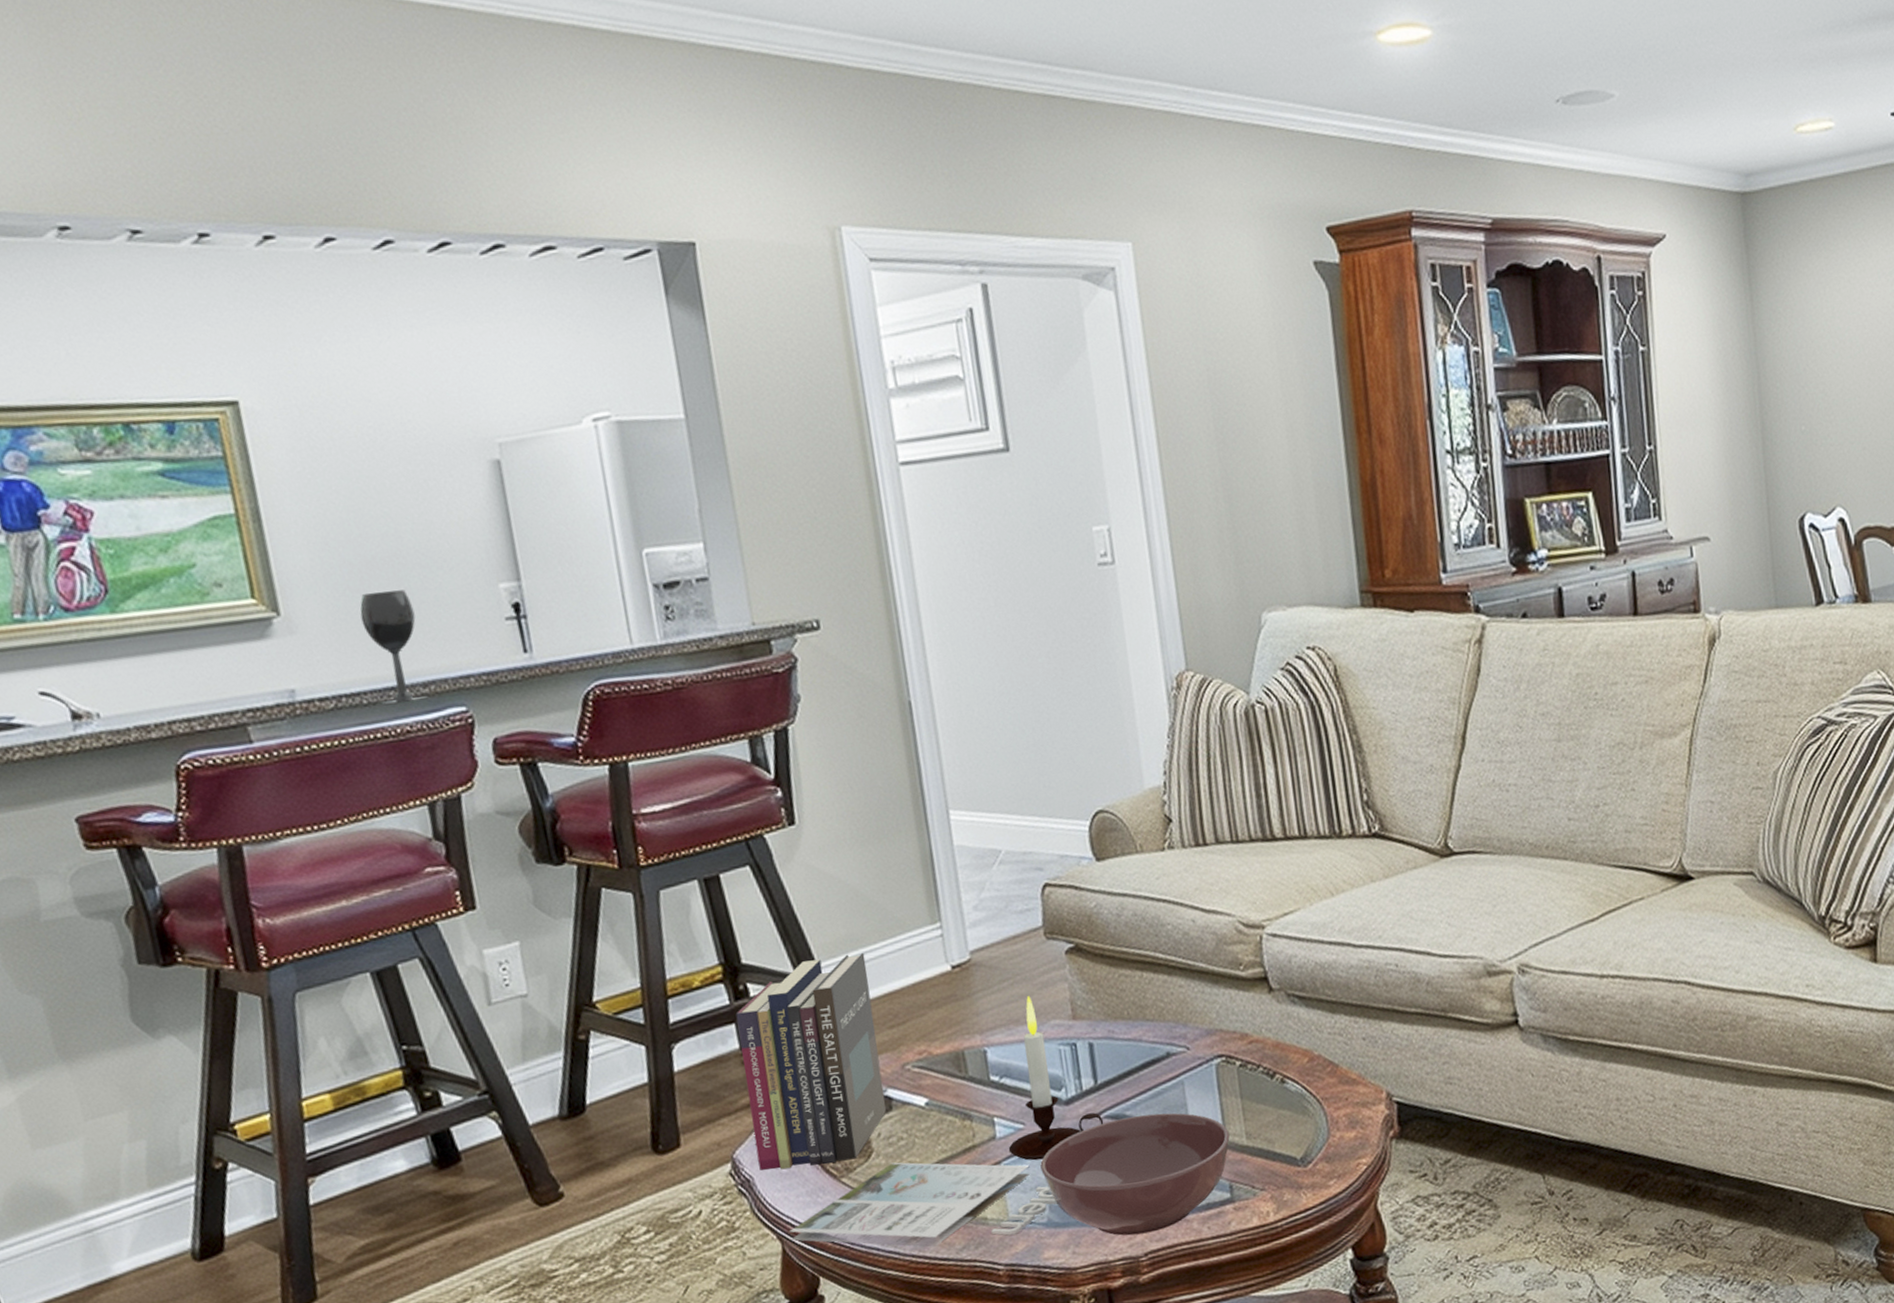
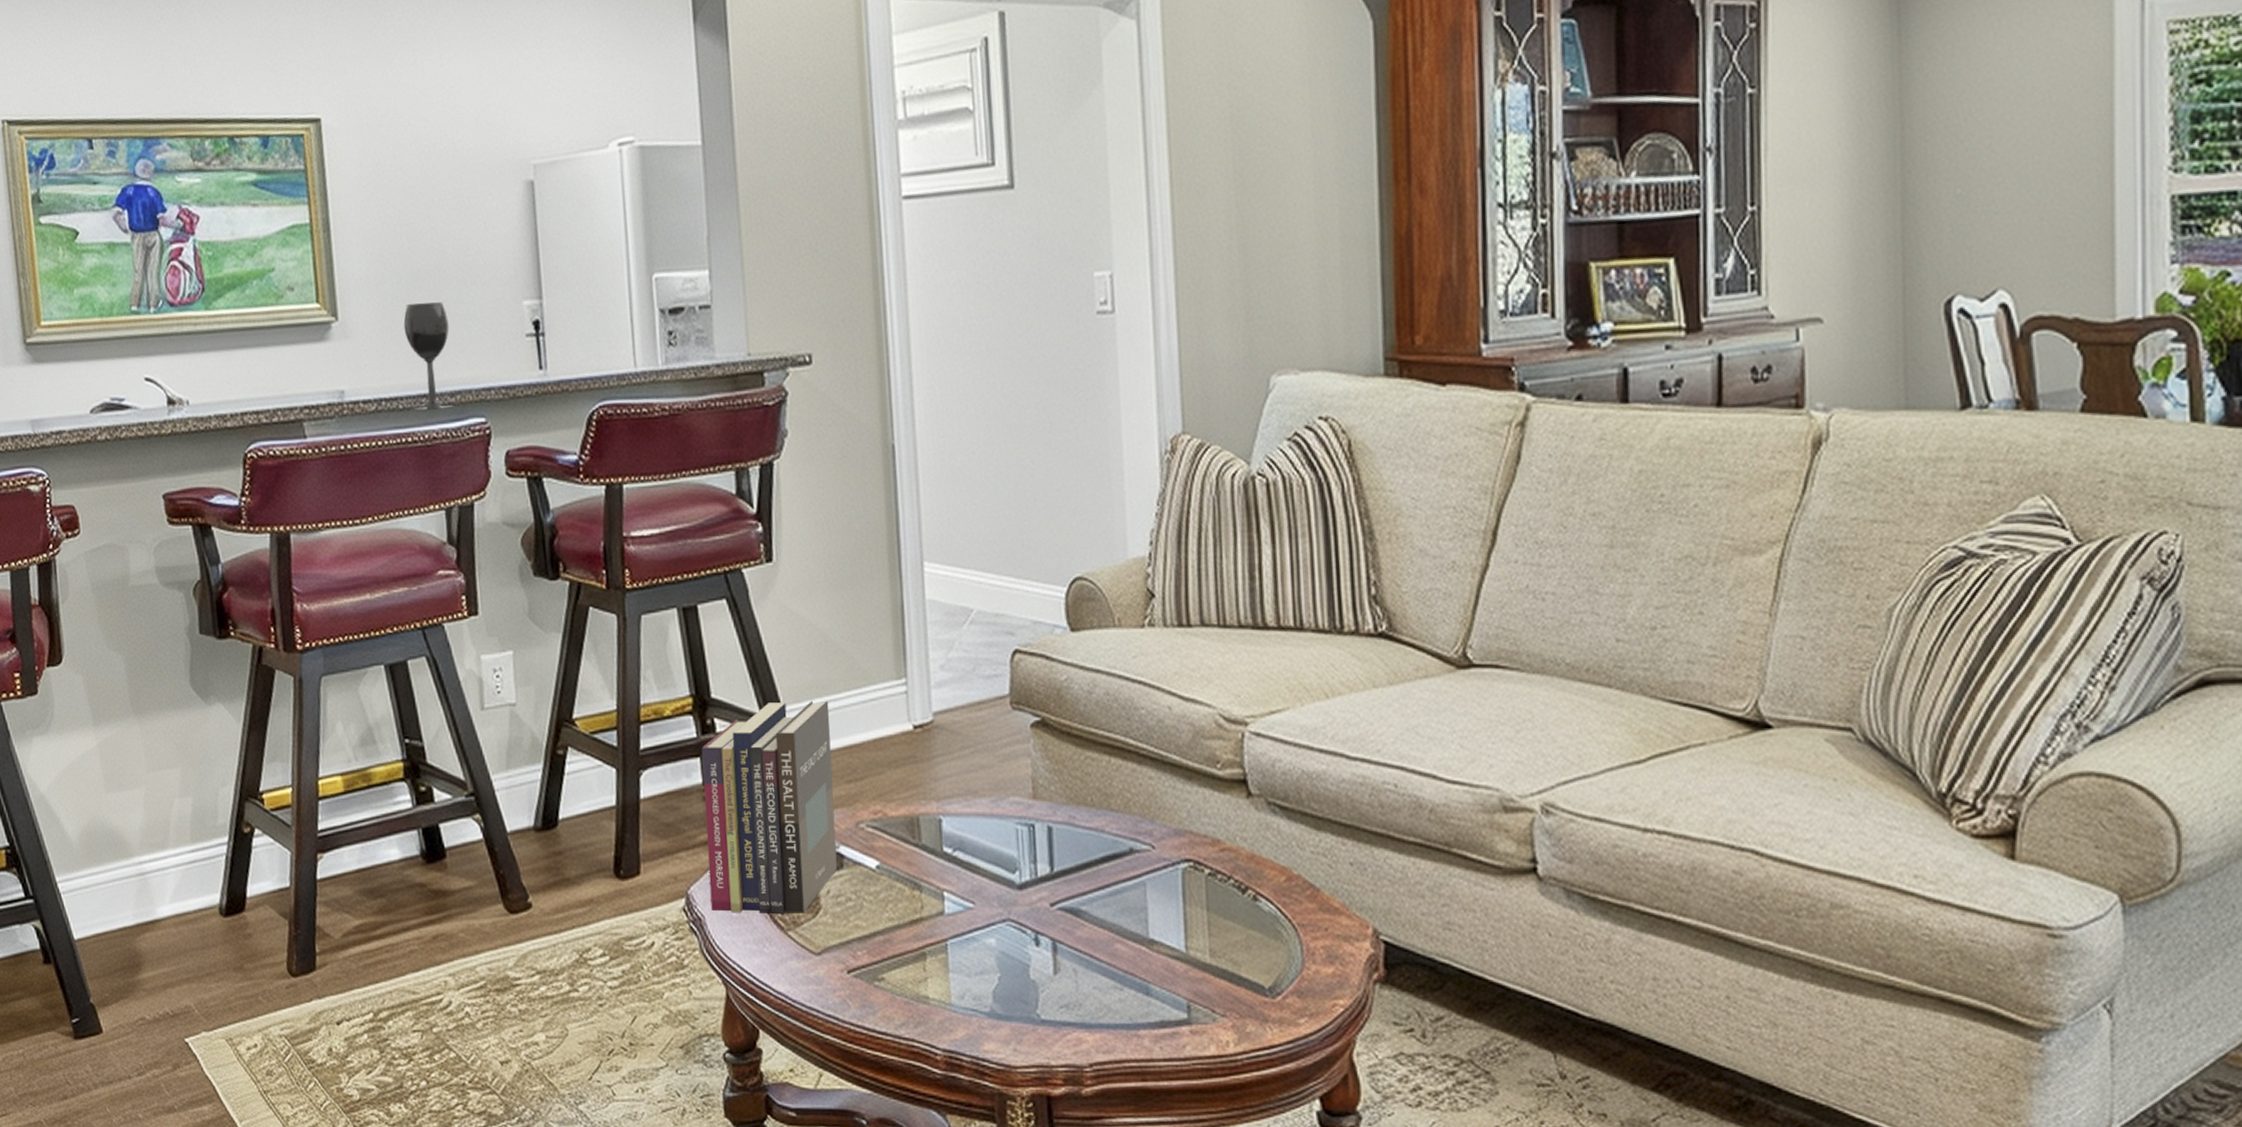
magazine: present [790,1162,1058,1247] -> none [735,923,1003,1019]
candle: present [1008,996,1104,1161] -> none [956,767,1057,944]
bowl: present [1040,1112,1230,1236] -> none [987,913,1192,1042]

